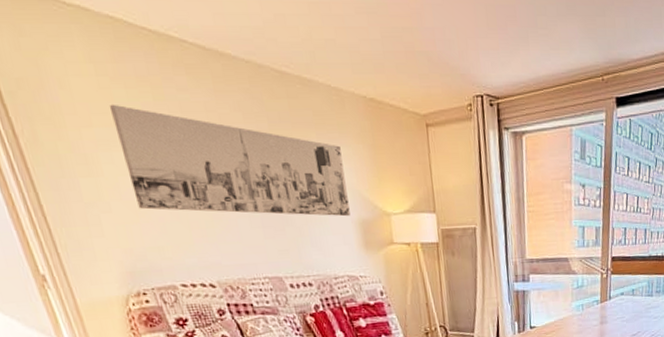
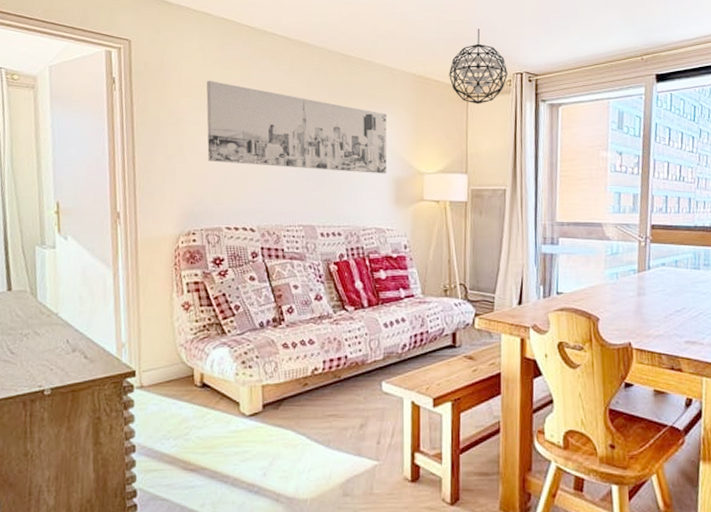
pendant light: none [403,39,467,133] -> present [449,29,508,104]

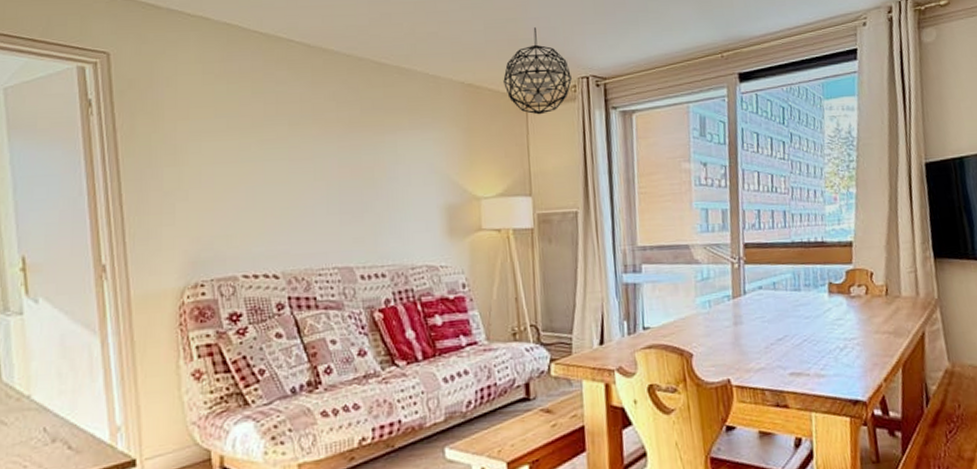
wall art: present [206,80,387,174] -> none [208,98,436,202]

